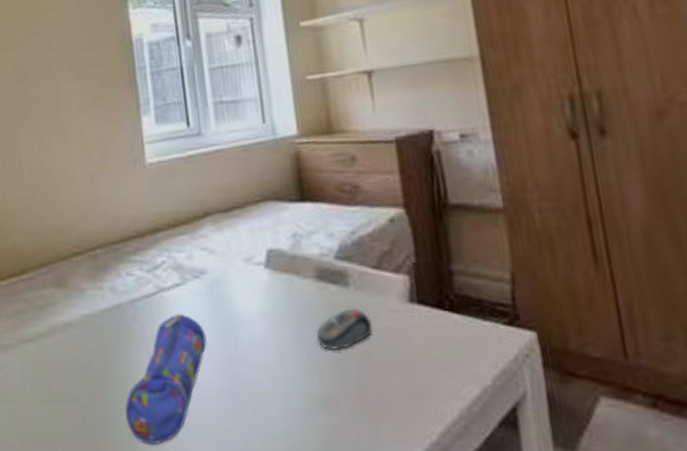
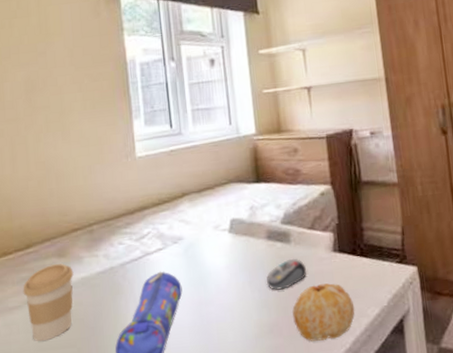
coffee cup: none [17,295,76,391] -> present [23,263,74,342]
fruit: none [353,346,444,426] -> present [292,283,355,342]

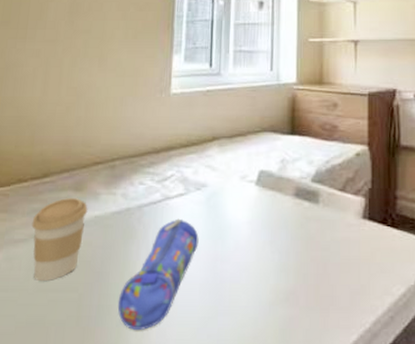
computer mouse: present [266,258,307,291] -> none [288,221,333,254]
fruit: present [292,283,355,342] -> none [312,253,379,316]

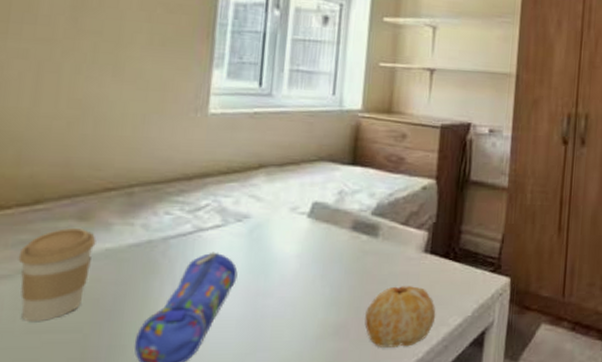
fruit: none [312,253,379,316] -> present [364,286,436,348]

